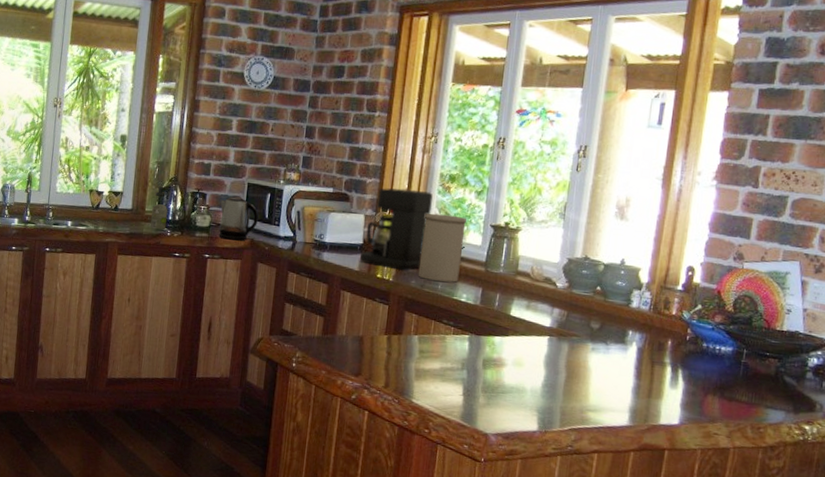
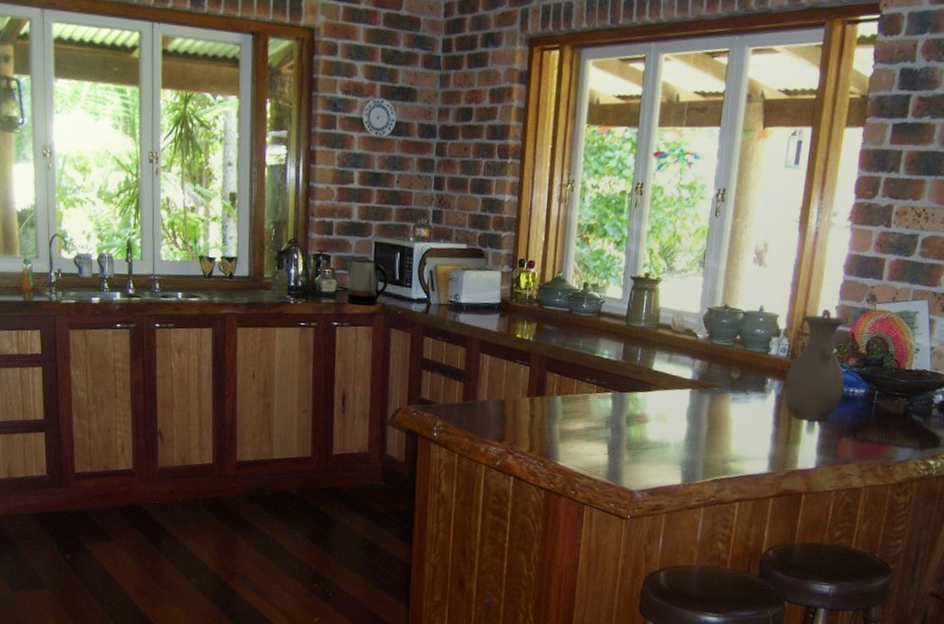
coffee maker: present [360,188,433,270] -> none [499,241,571,328]
canister: present [418,213,467,283] -> none [558,267,607,339]
vase: none [645,270,713,377] -> present [783,314,847,421]

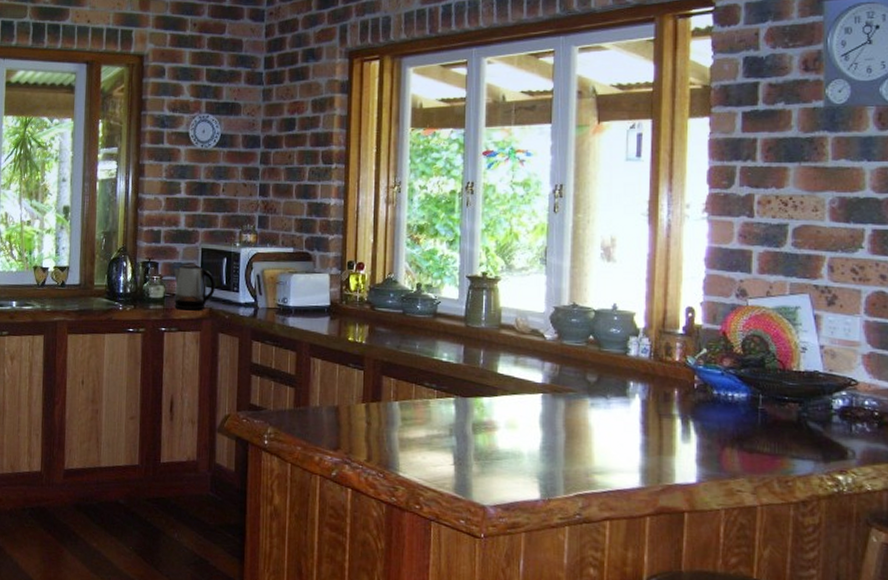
soap dispenser: present [267,248,290,298] -> none [97,257,119,305]
vase: present [783,314,847,421] -> none [649,311,722,429]

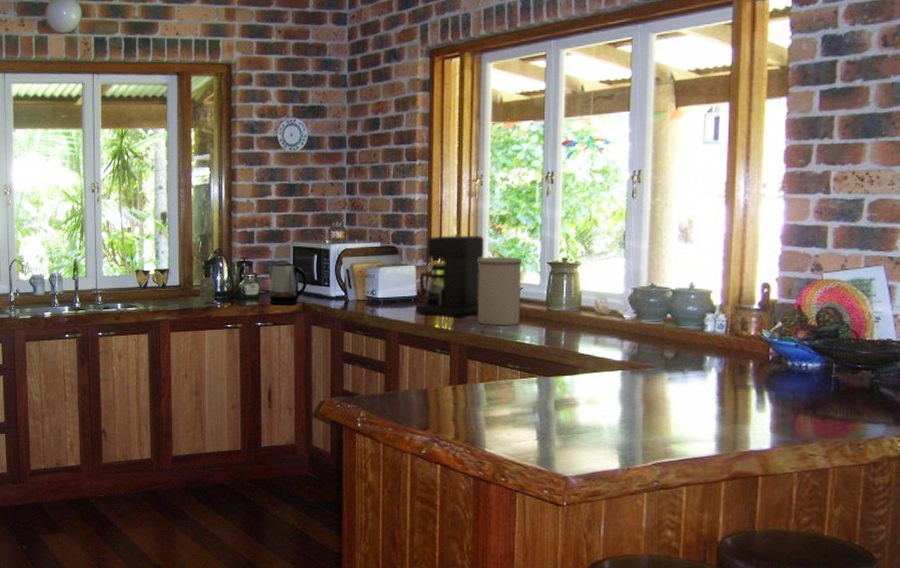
soap dispenser: none [97,257,119,305] -> present [196,259,216,303]
coffee maker: none [329,243,401,331] -> present [416,235,484,317]
canister: none [392,267,441,341] -> present [477,257,523,325]

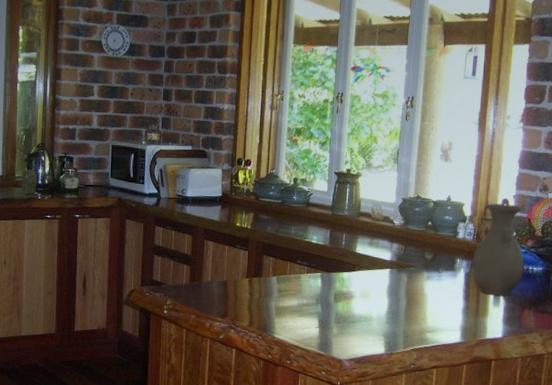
kettle: present [268,262,307,306] -> none [87,159,124,200]
coffee maker: present [416,235,484,317] -> none [220,143,282,217]
canister: present [477,257,523,325] -> none [273,164,314,226]
vase: none [725,288,796,398] -> present [471,202,525,296]

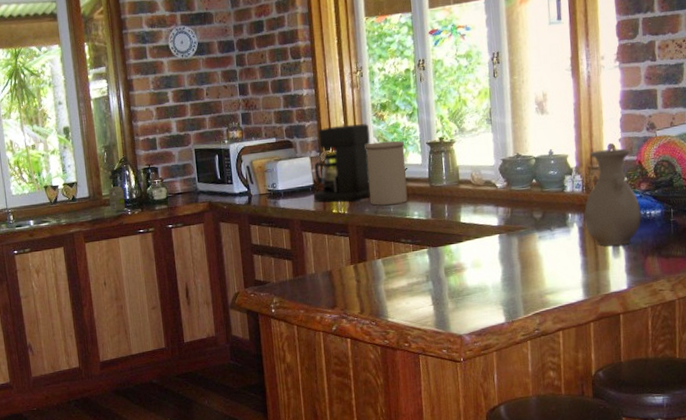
coffee maker: none [220,143,282,217] -> present [314,124,371,202]
canister: none [273,164,314,226] -> present [366,140,408,206]

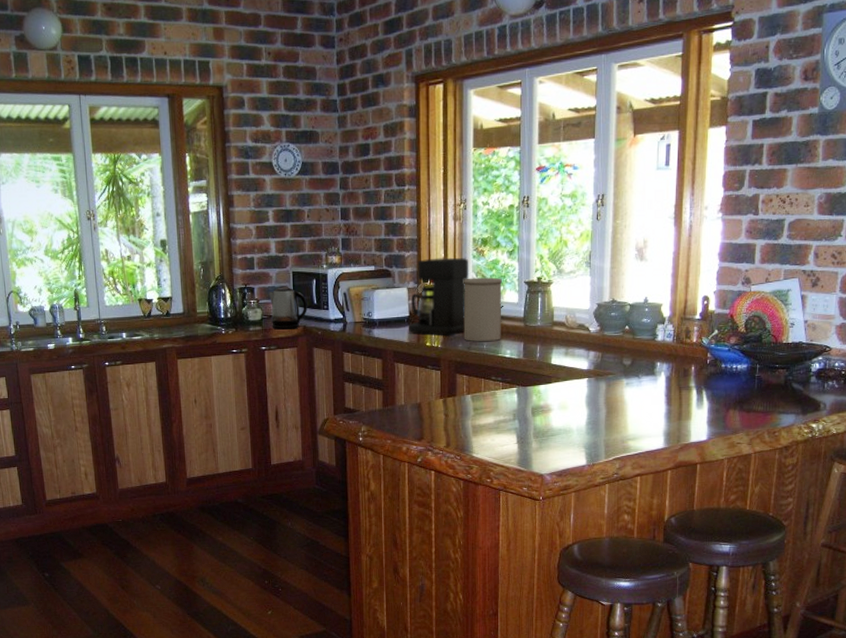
soap dispenser: present [106,168,126,212] -> none [200,286,220,330]
kettle: none [173,164,212,207] -> present [269,287,307,330]
vase: present [584,148,642,246] -> none [672,300,728,397]

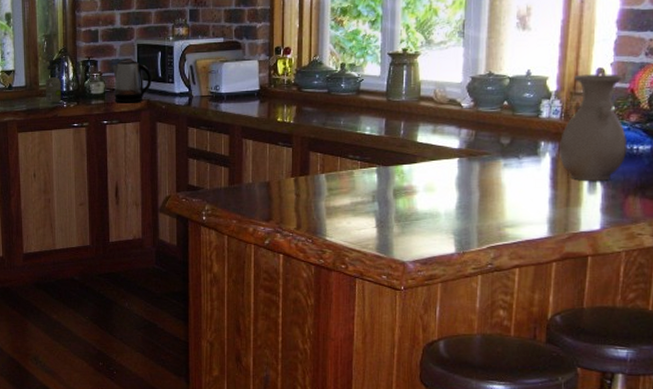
soap dispenser: none [200,286,220,330] -> present [42,59,62,103]
coffee maker: present [409,257,468,335] -> none [259,28,325,110]
canister: present [463,277,503,341] -> none [318,48,364,117]
vase: none [672,300,728,397] -> present [558,73,628,181]

